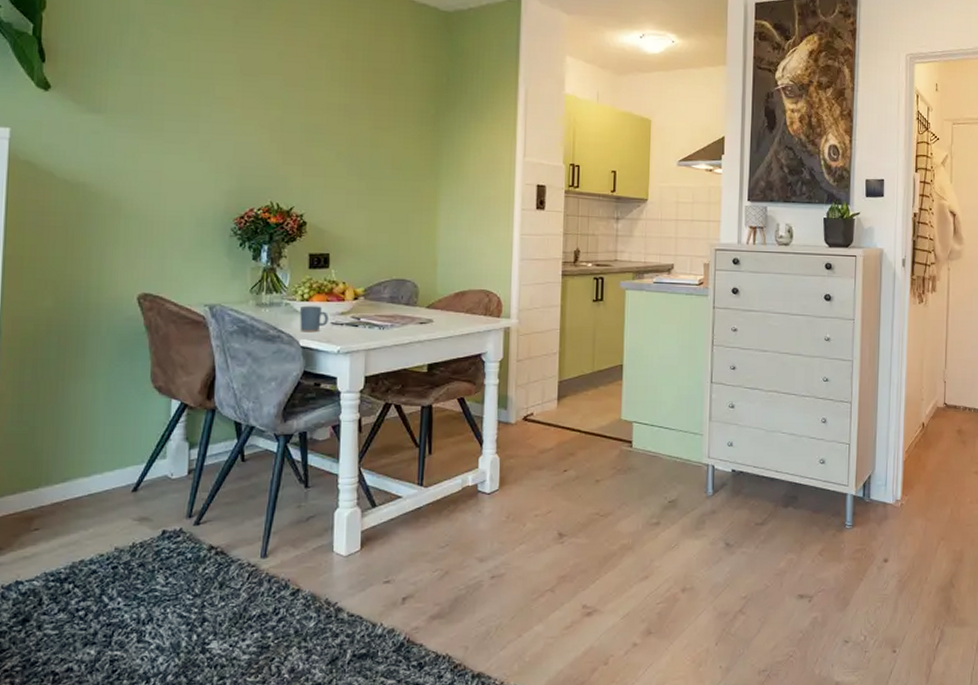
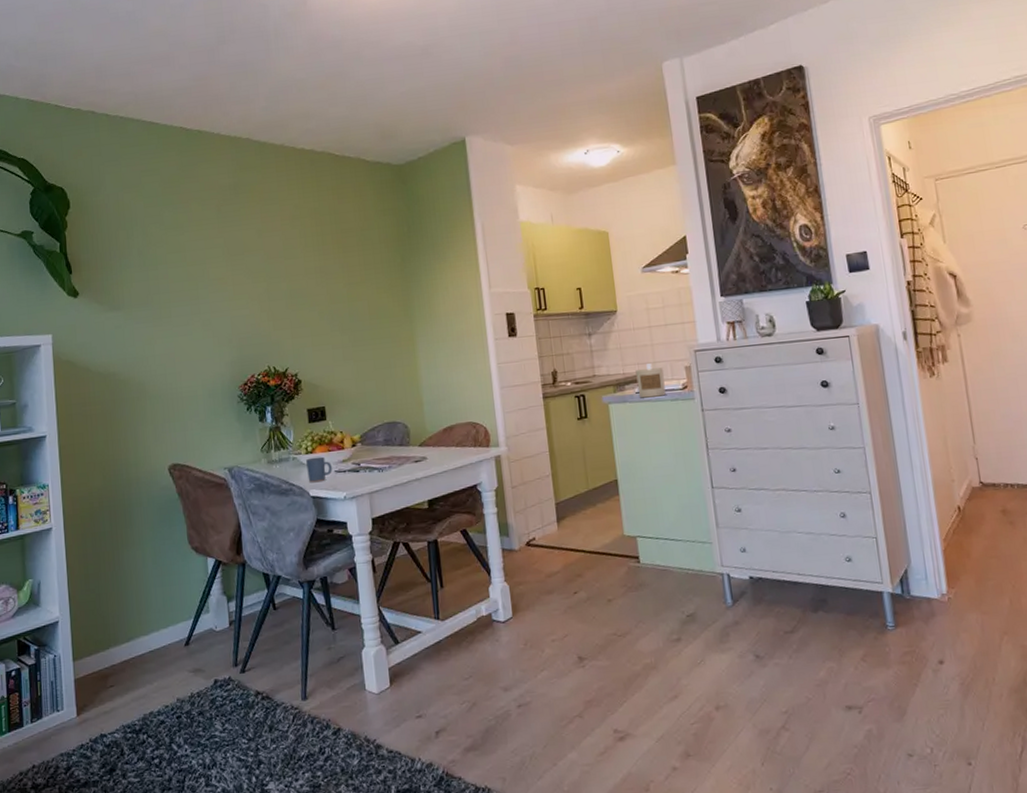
candle: none [656,256,684,289] -> present [635,363,666,398]

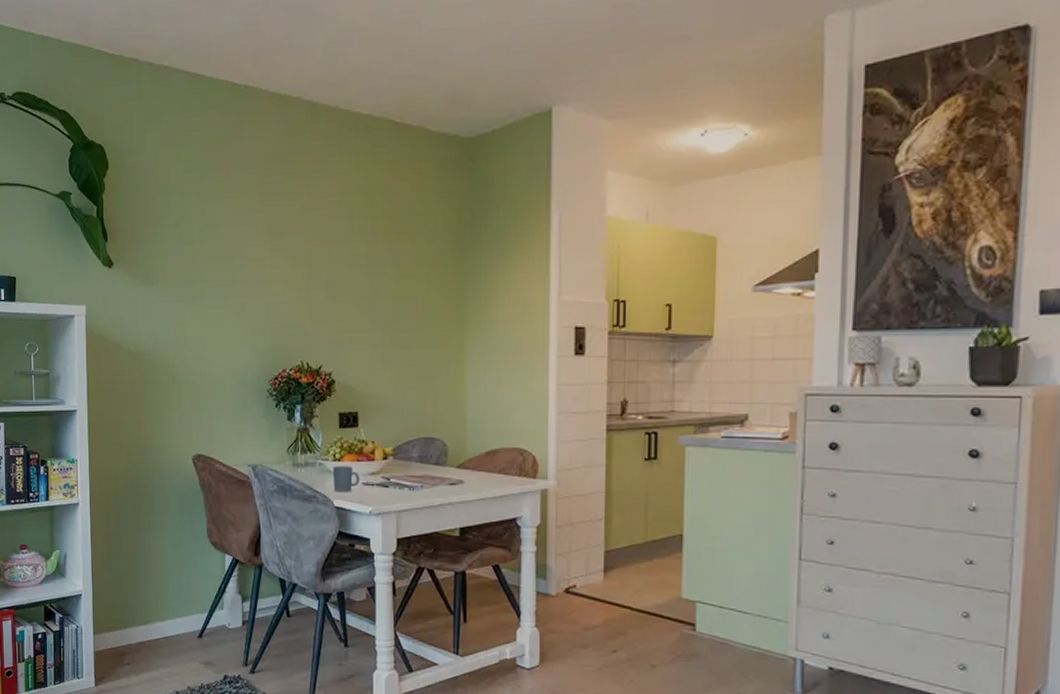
candle: present [635,363,666,398] -> none [724,404,762,445]

